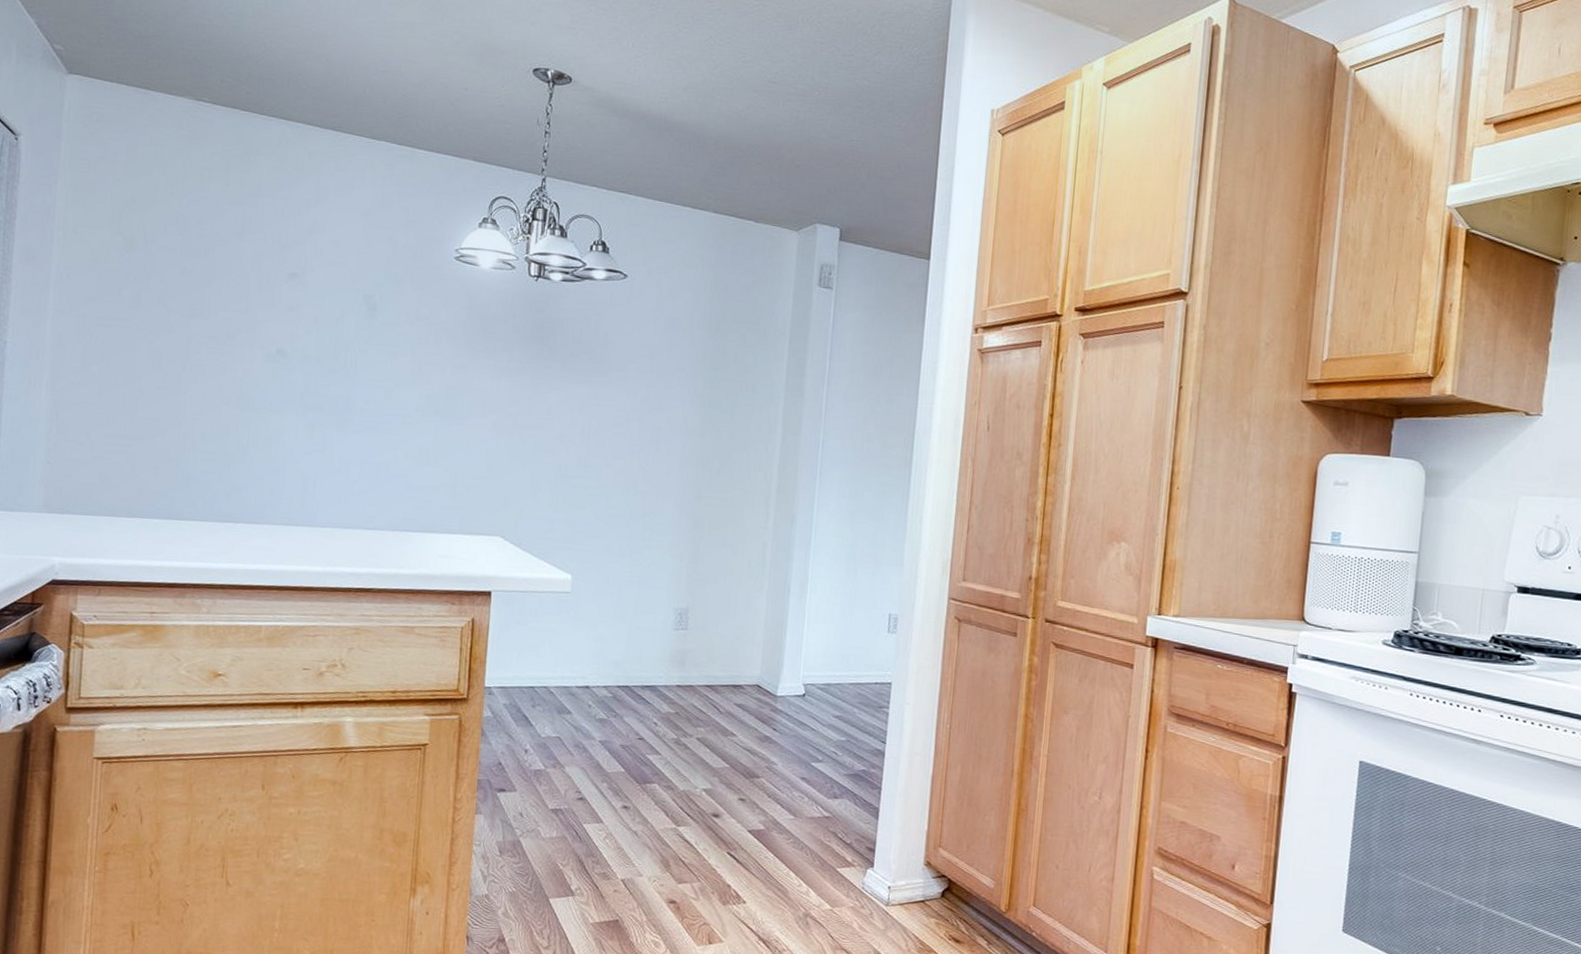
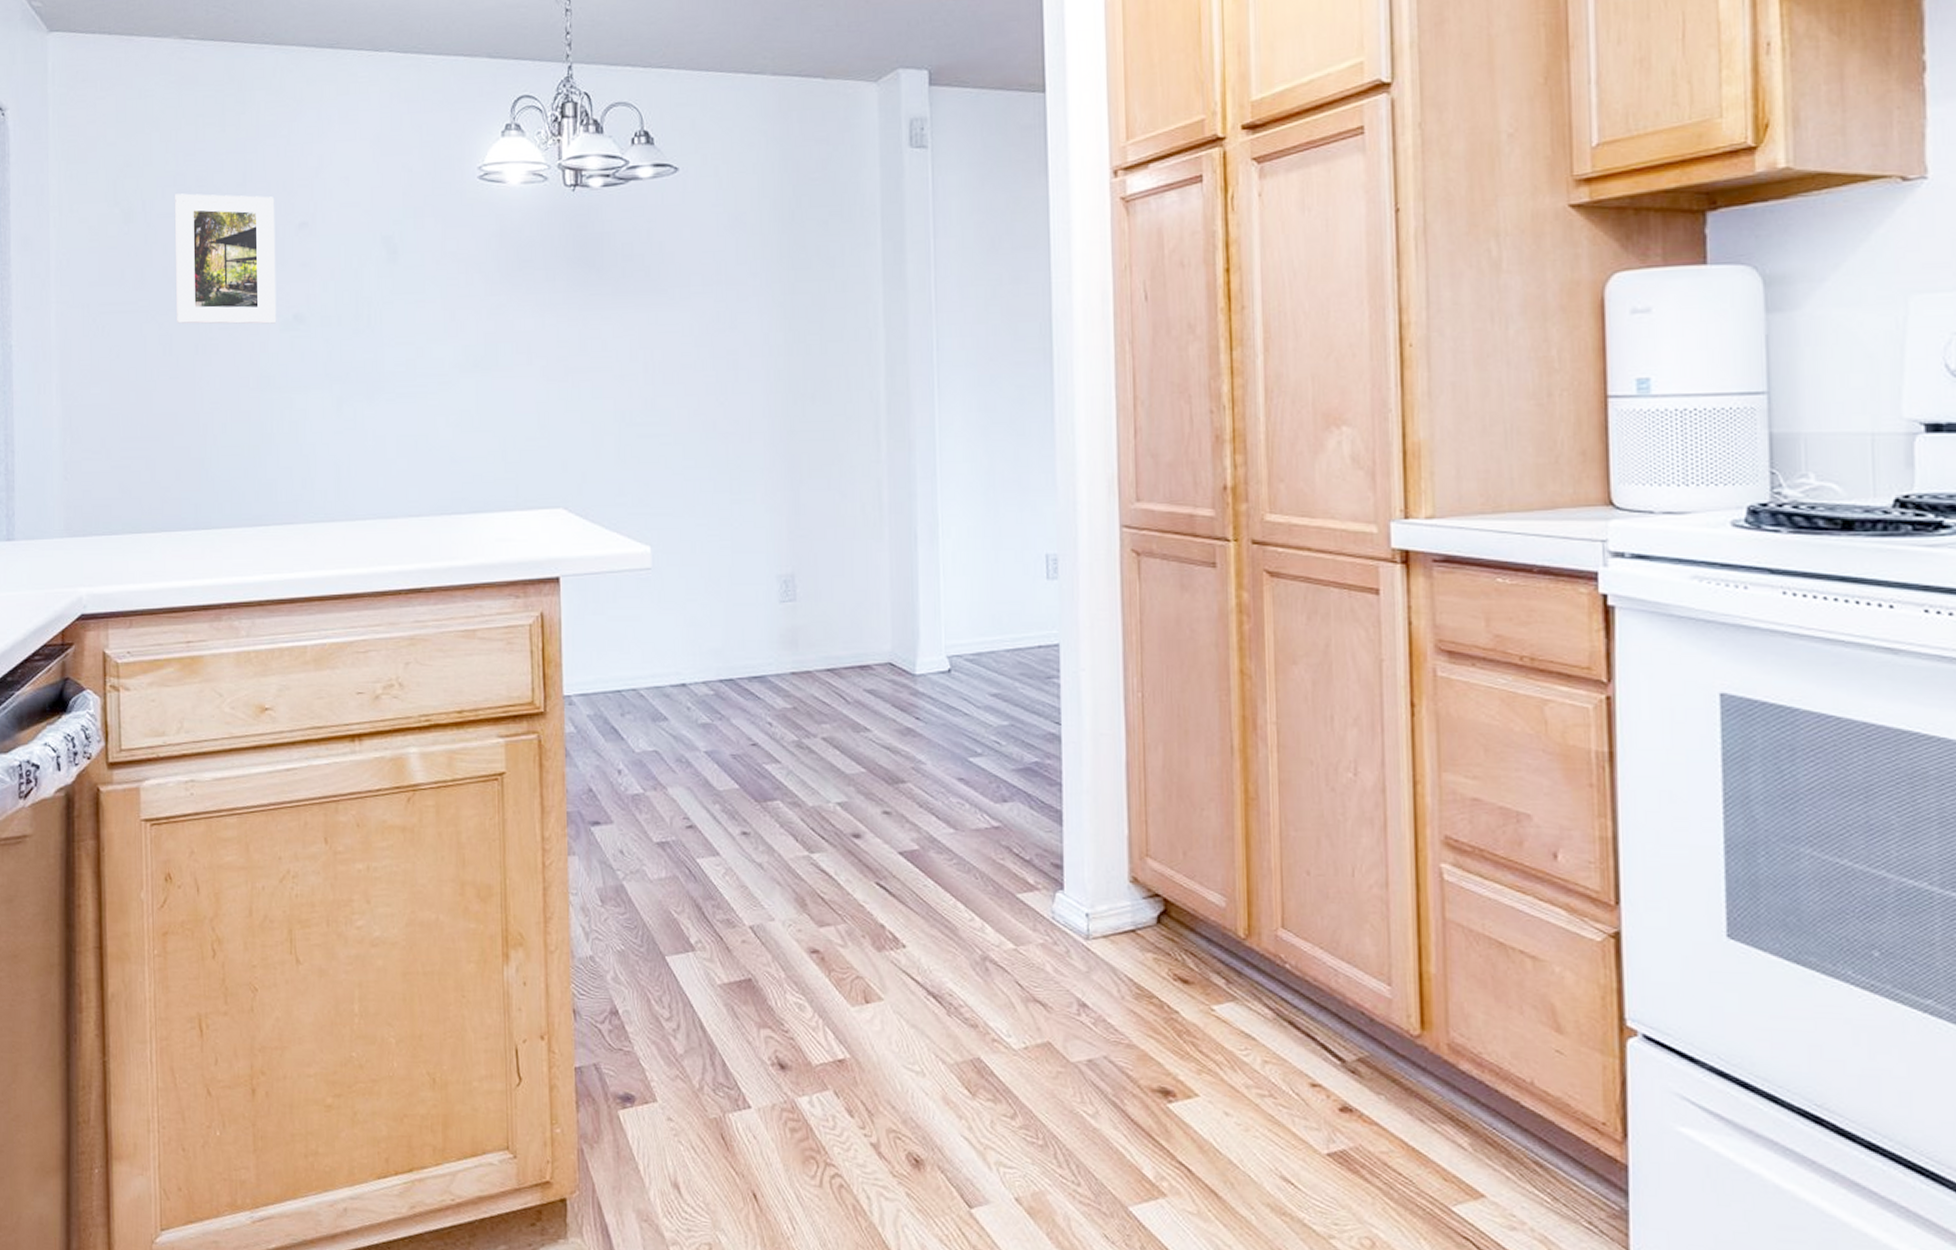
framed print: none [167,232,269,355] -> present [174,193,277,324]

